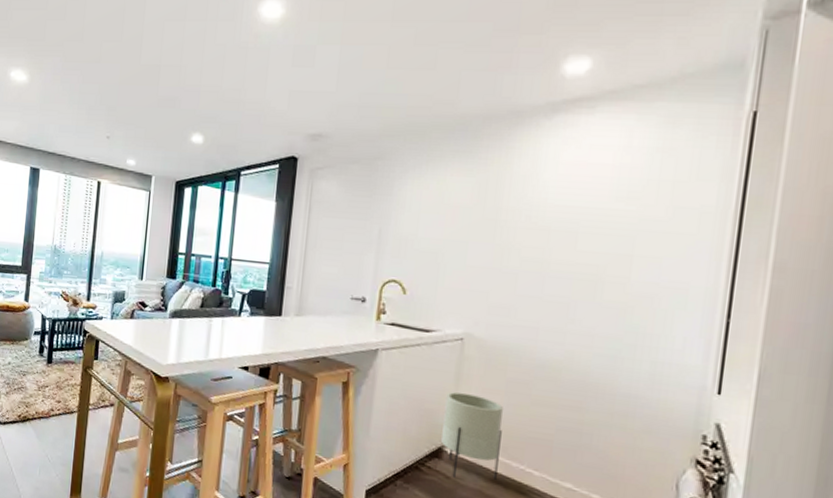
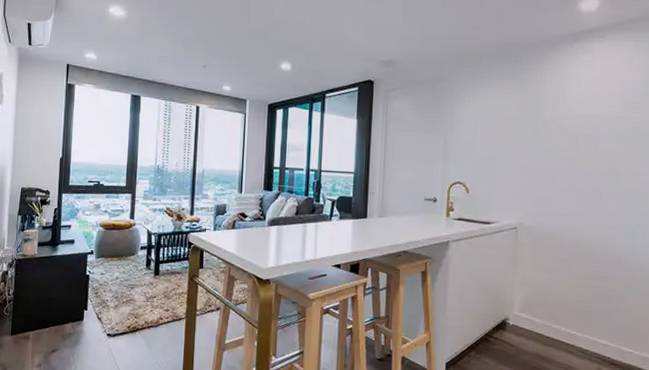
planter: present [441,392,503,480] -> none [504,272,551,345]

